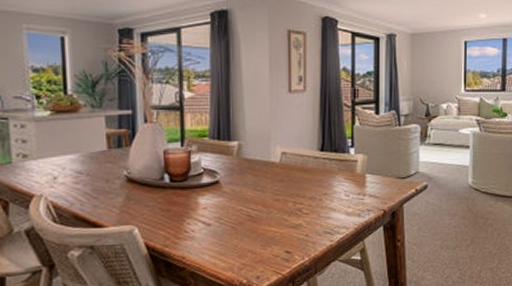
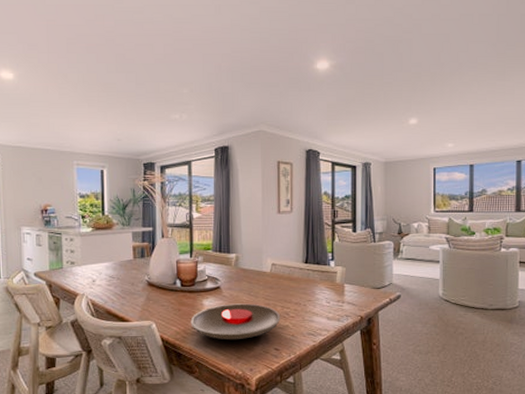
plate: none [183,200,293,244] -> present [190,303,281,340]

